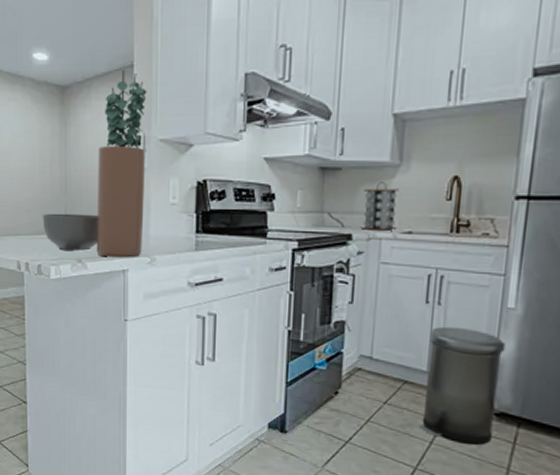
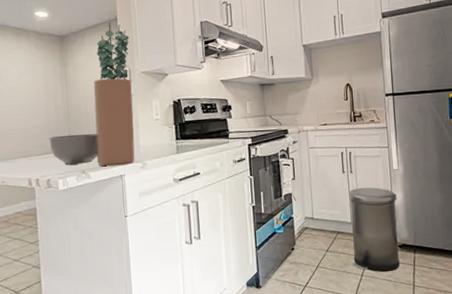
spice rack: present [362,182,399,232] -> none [290,91,317,126]

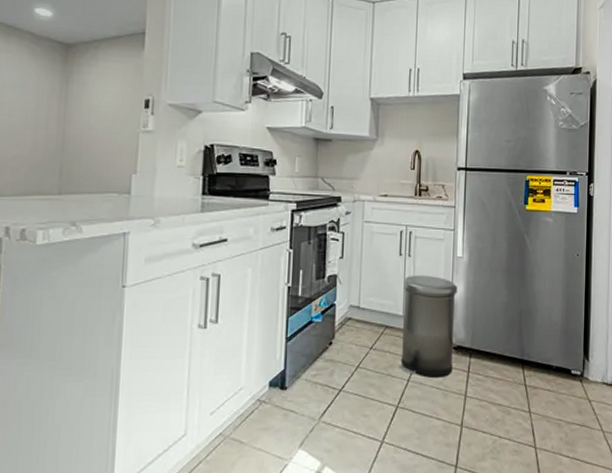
bowl: present [49,133,98,165] -> none [31,172,98,213]
vase: present [93,22,135,167] -> none [94,35,158,221]

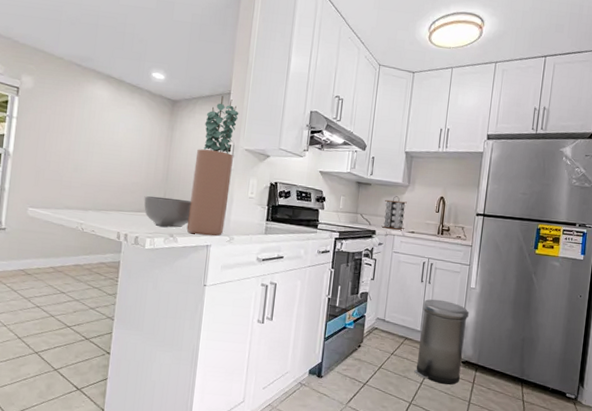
bowl: none [31,172,98,213] -> present [143,195,191,228]
vase: none [94,35,158,221] -> present [186,95,239,237]
spice rack: none [349,153,376,195] -> present [382,196,407,231]

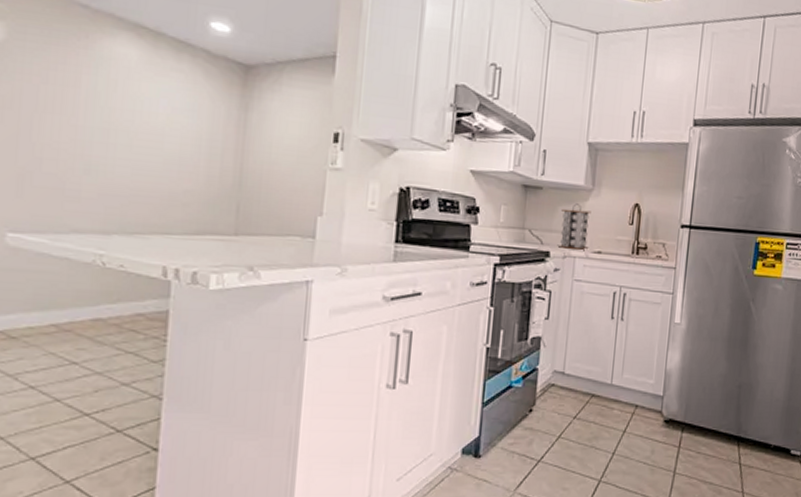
bowl: present [143,195,191,228] -> none [204,209,279,257]
vase: present [186,95,239,237] -> none [274,58,350,268]
pedal bin: present [414,299,469,385] -> none [604,340,673,452]

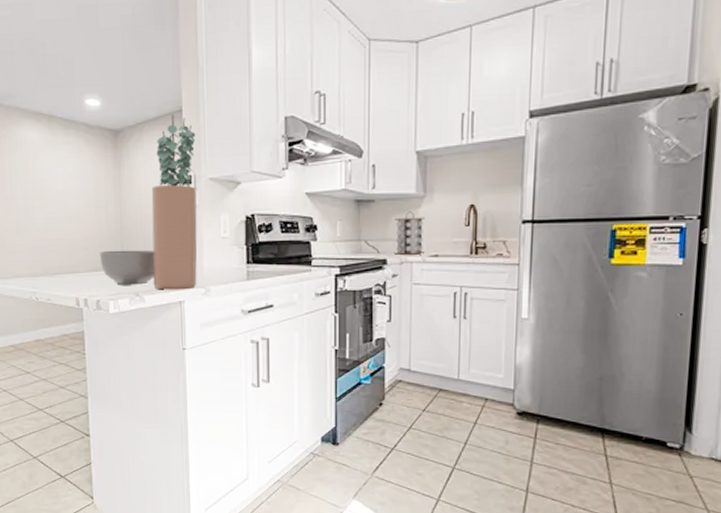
bowl: none [204,209,279,257] -> present [99,250,154,285]
vase: none [274,58,350,268] -> present [151,114,198,290]

